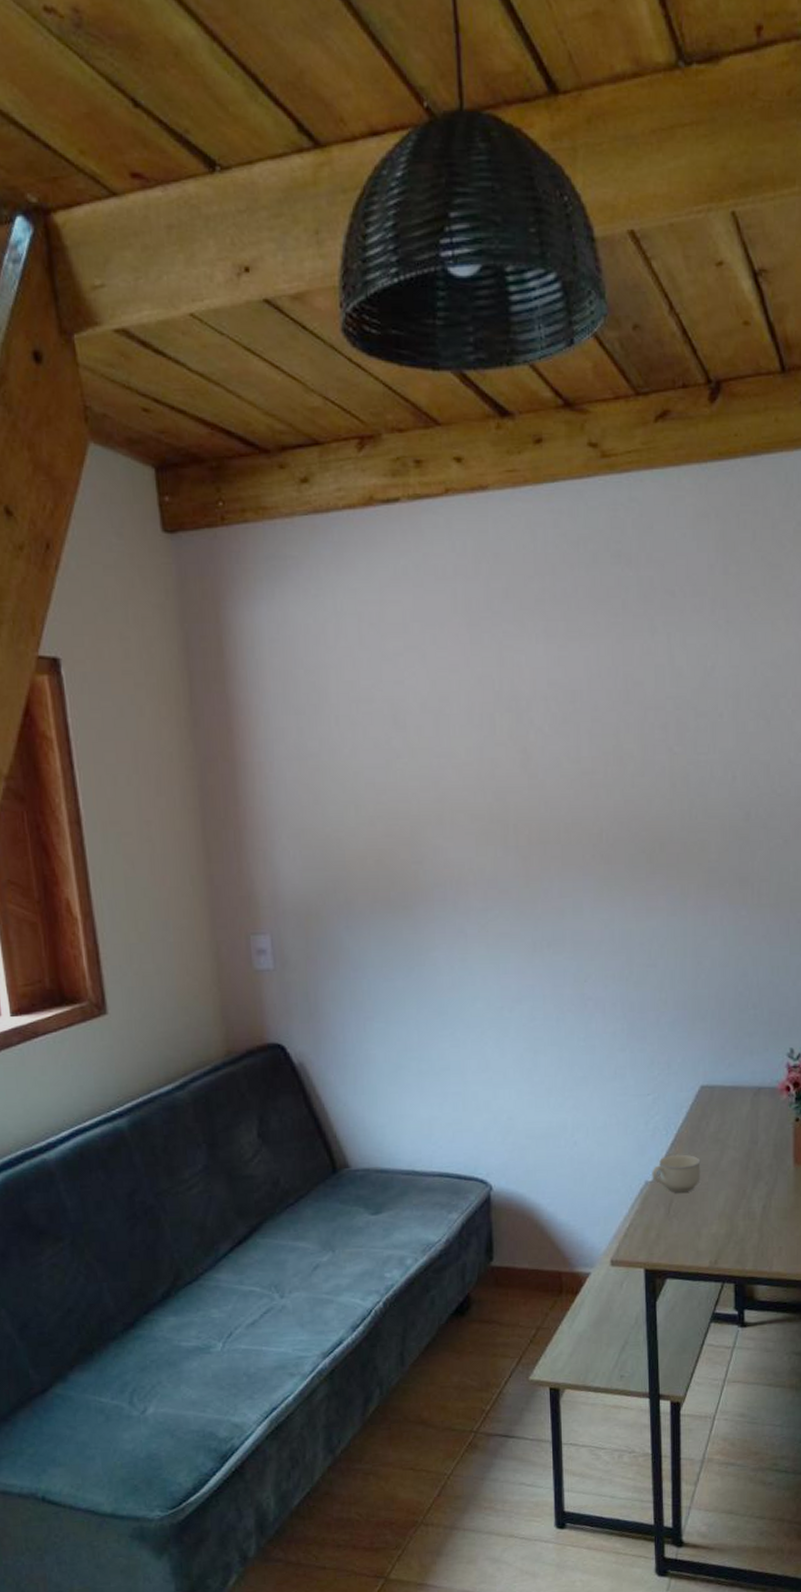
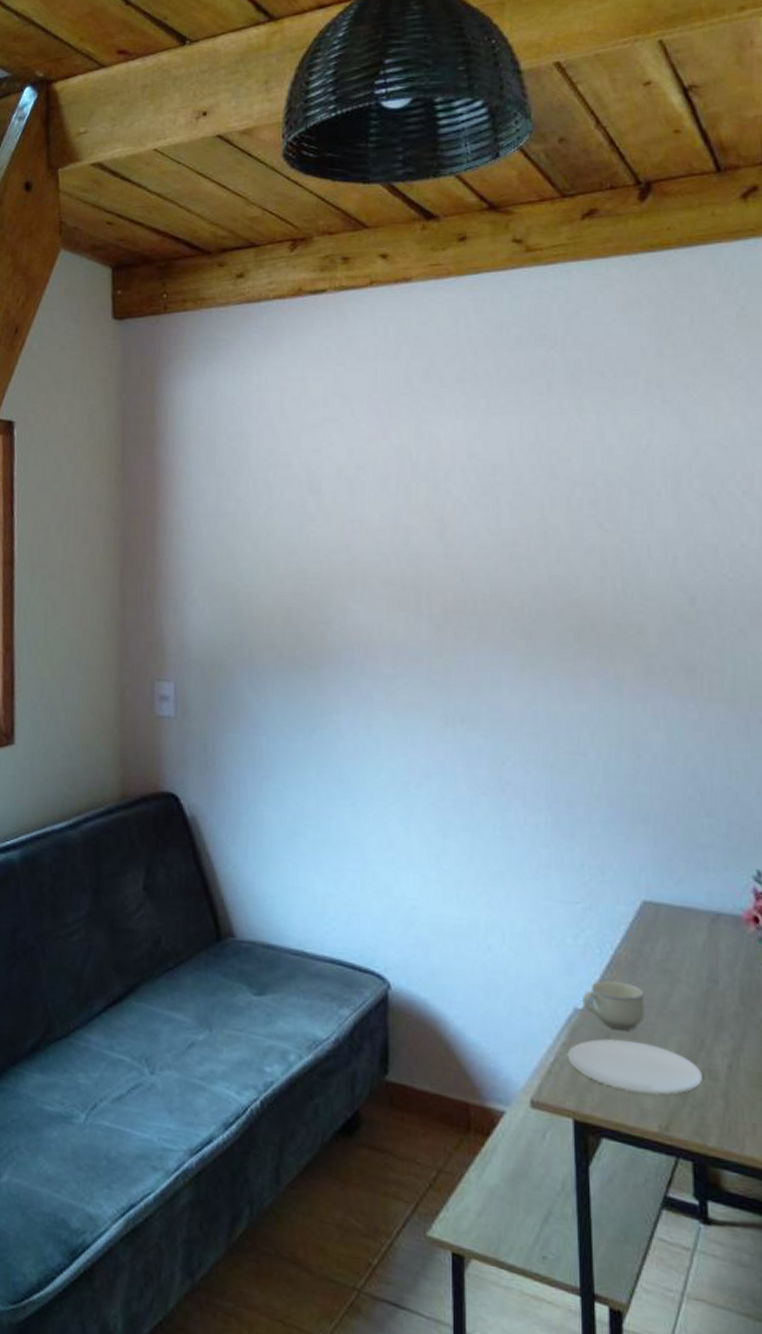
plate: none [640,1199,743,1240] -> present [567,1038,702,1095]

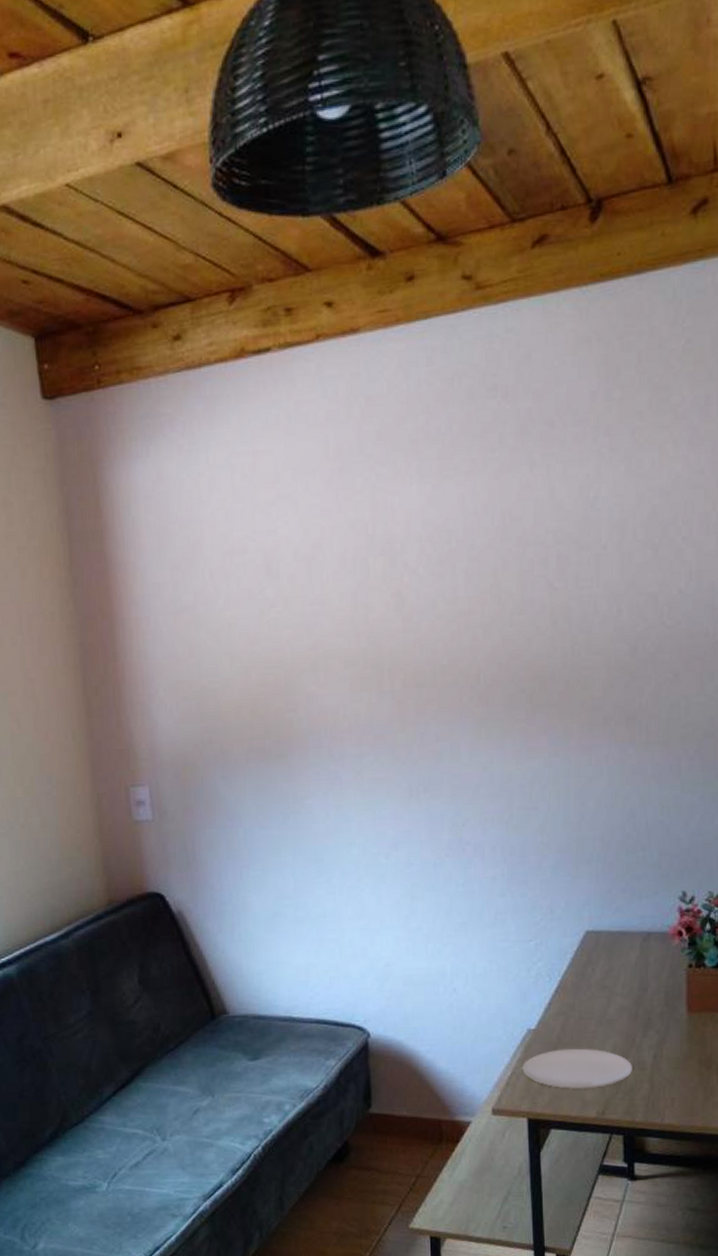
cup: present [582,980,645,1030] -> none [535,1001,587,1041]

